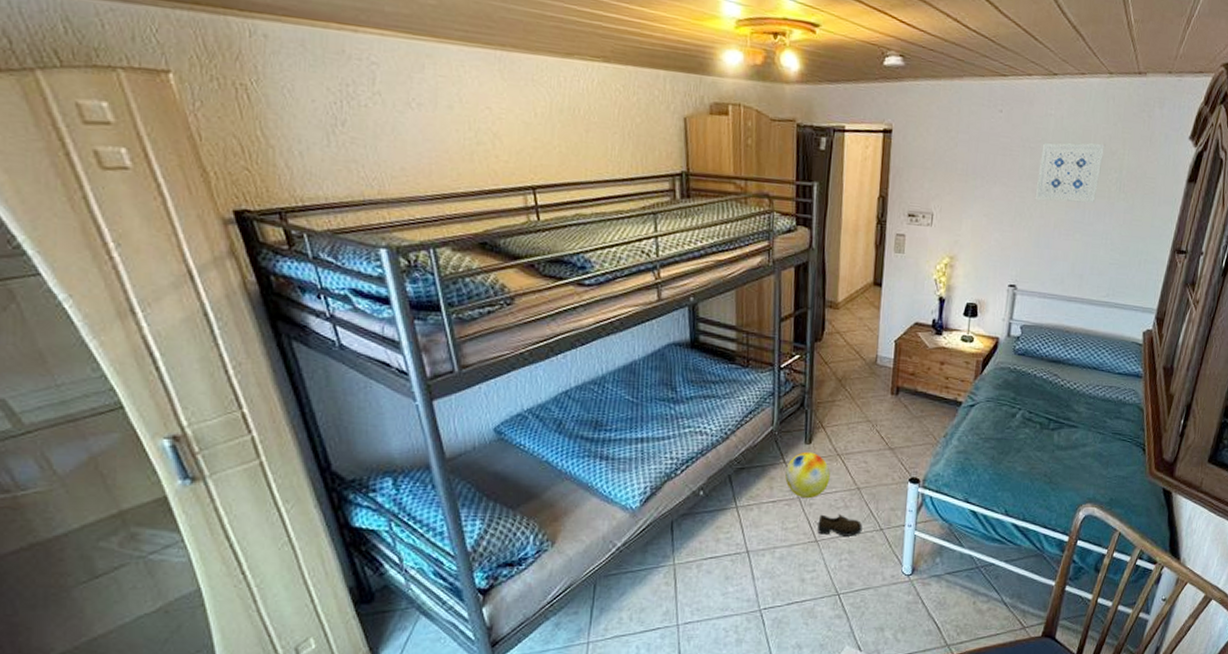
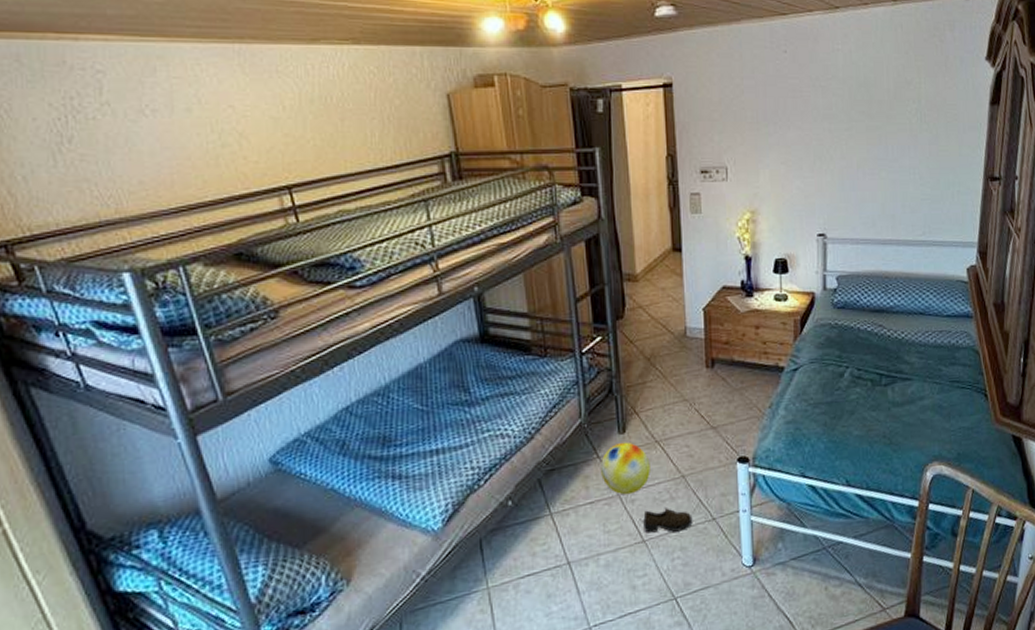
wall art: present [1035,143,1106,203] -> none [832,74,900,141]

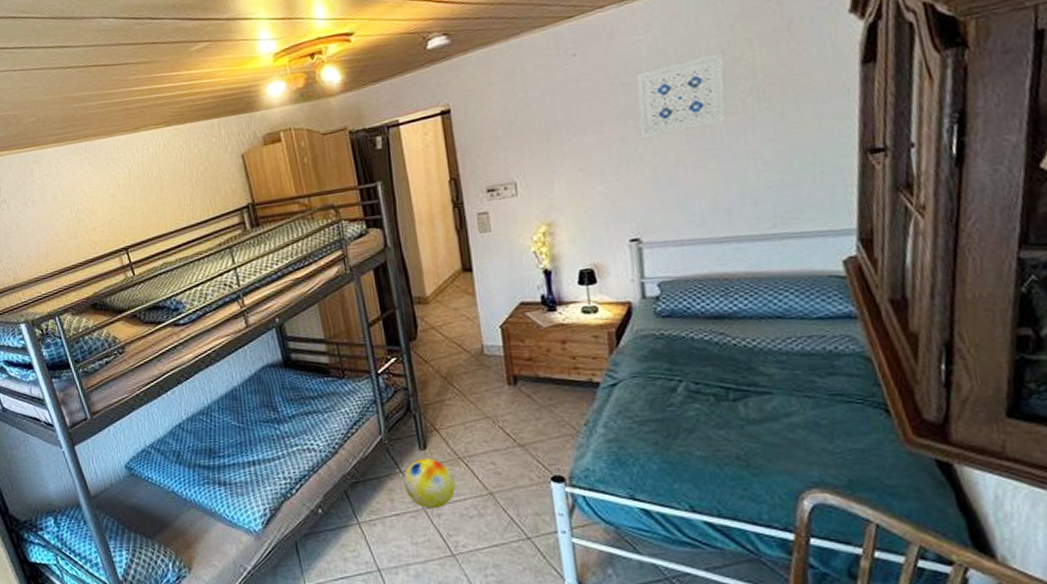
shoe: present [643,506,693,533] -> none [451,522,505,549]
wall art: none [832,74,900,141] -> present [636,52,727,139]

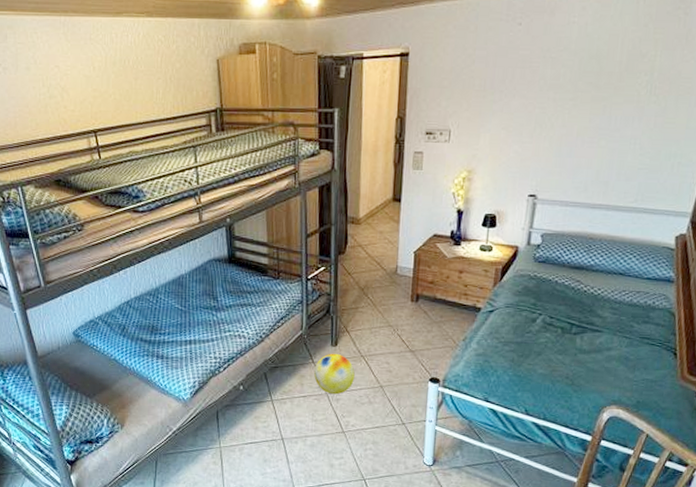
wall art: present [636,52,727,139] -> none [556,47,635,110]

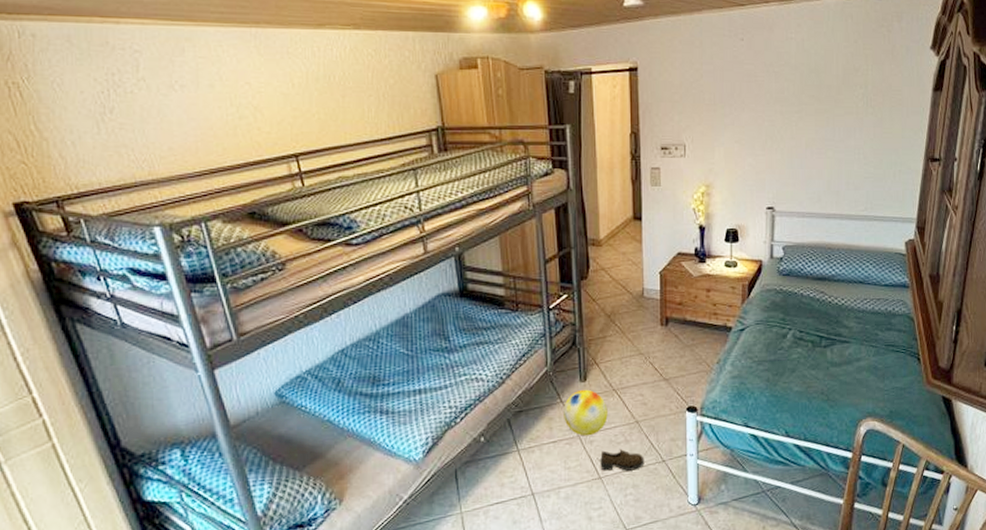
shoe: none [344,408,386,429] -> present [600,448,645,471]

